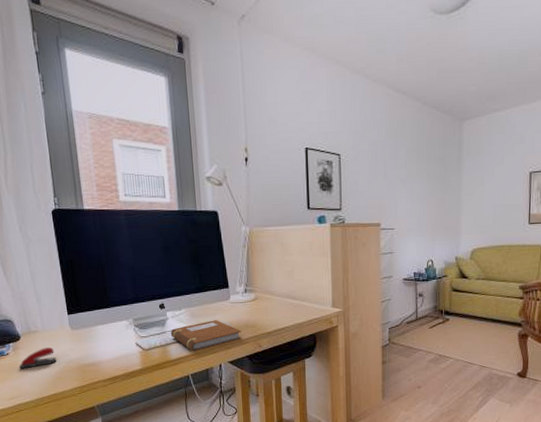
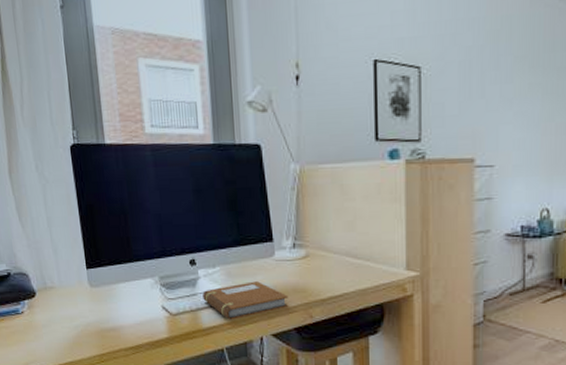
stapler: present [19,347,57,369] -> none [34,307,74,331]

